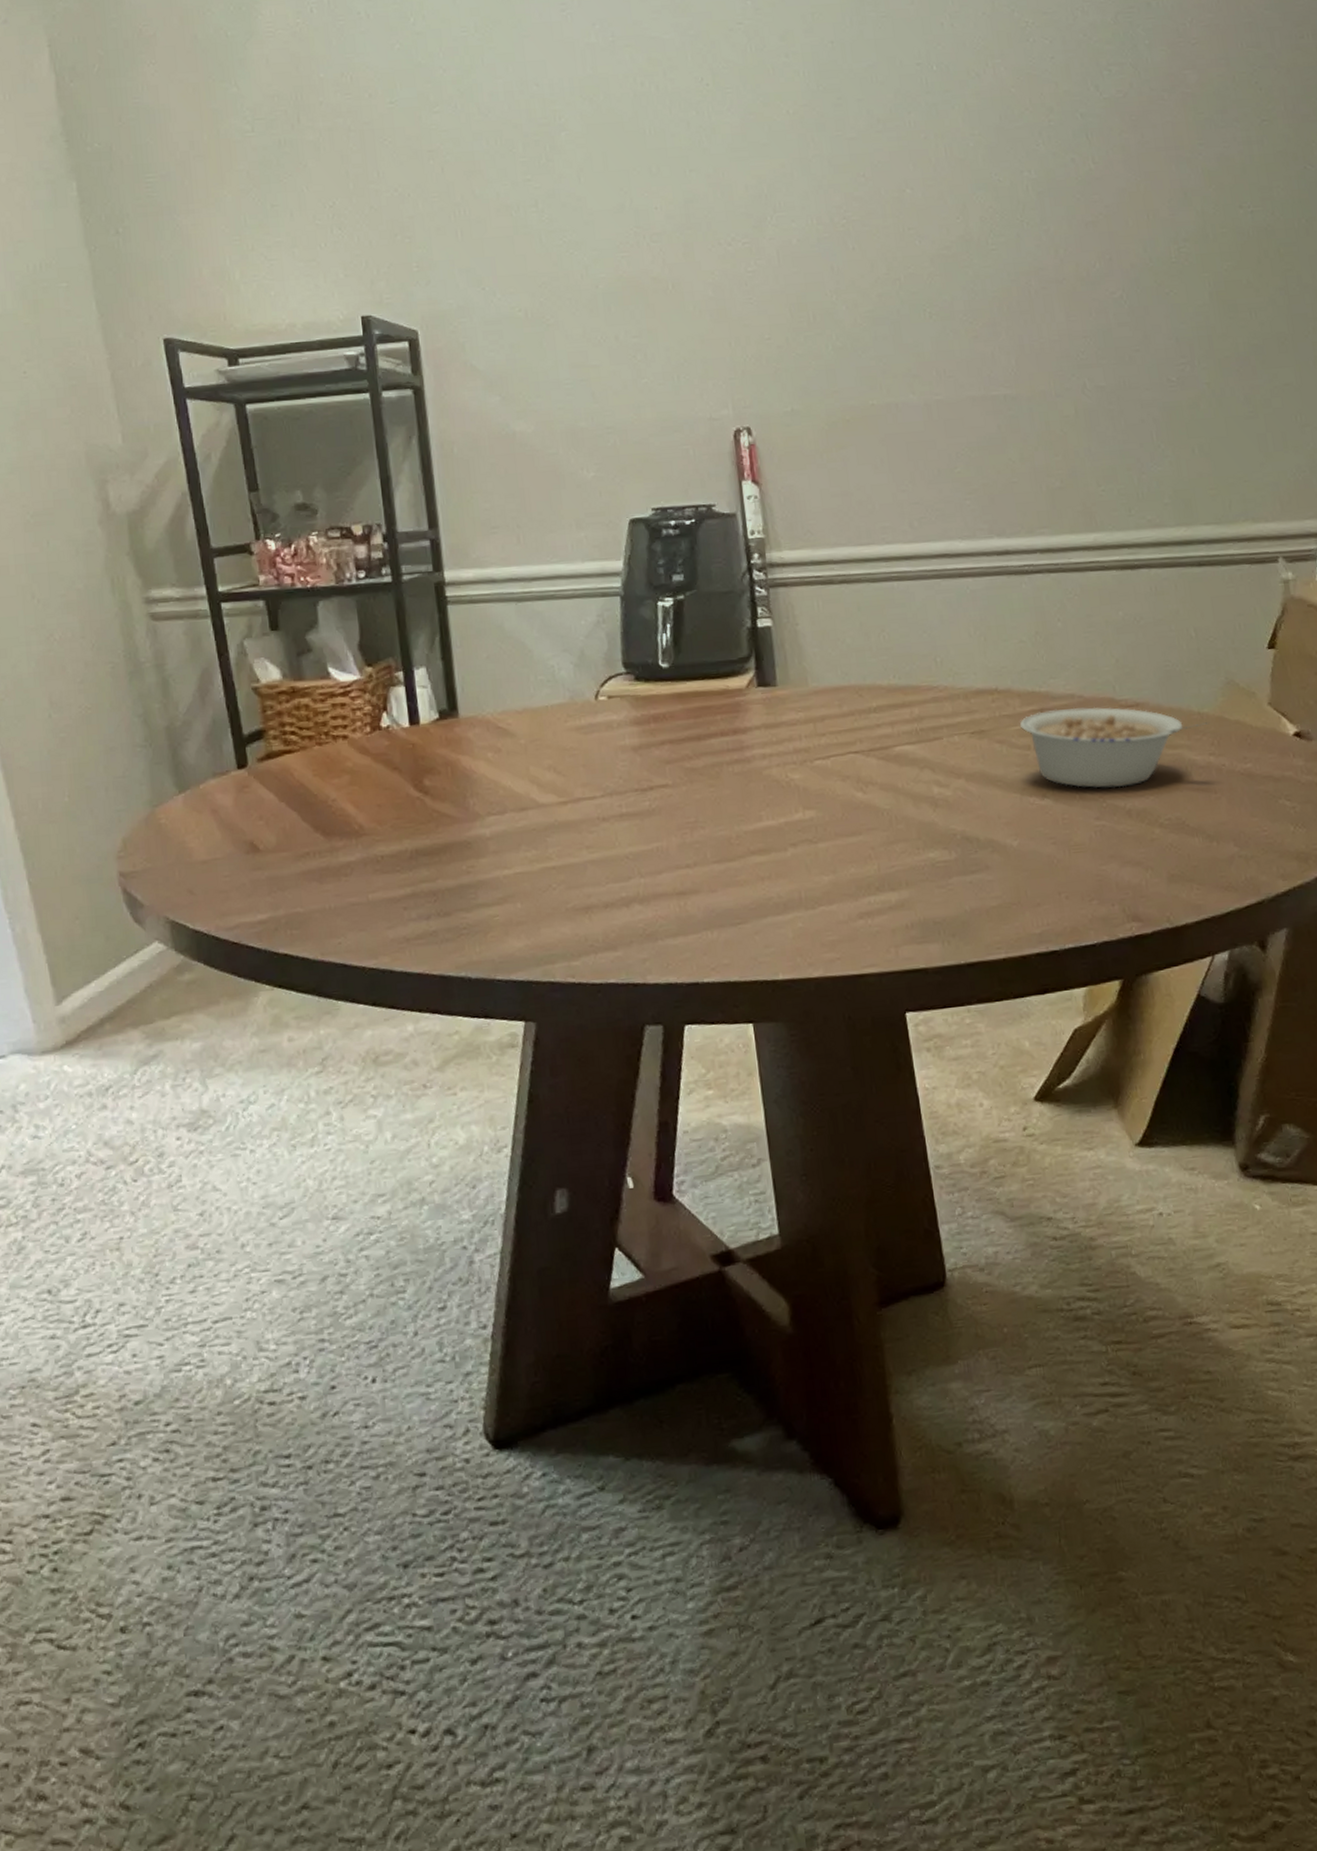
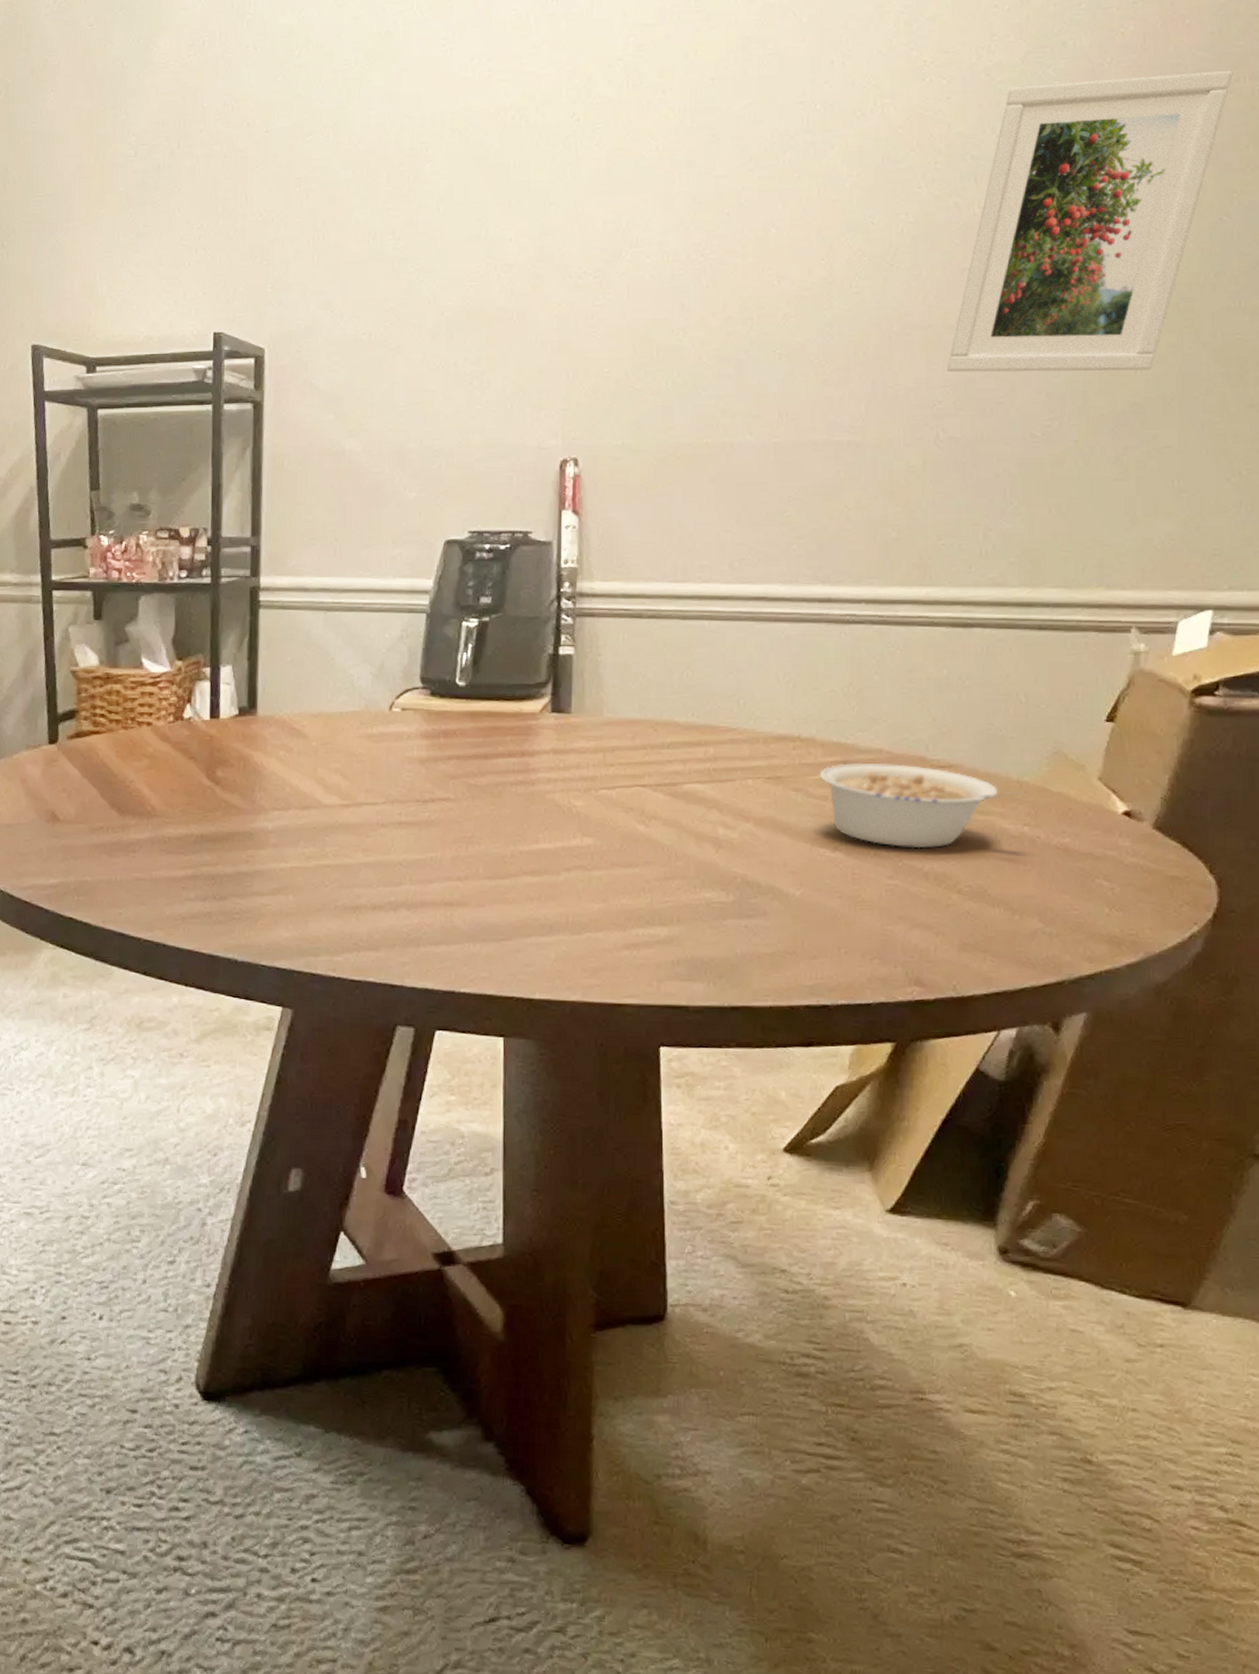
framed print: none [1084,27,1298,323] -> present [946,70,1233,372]

